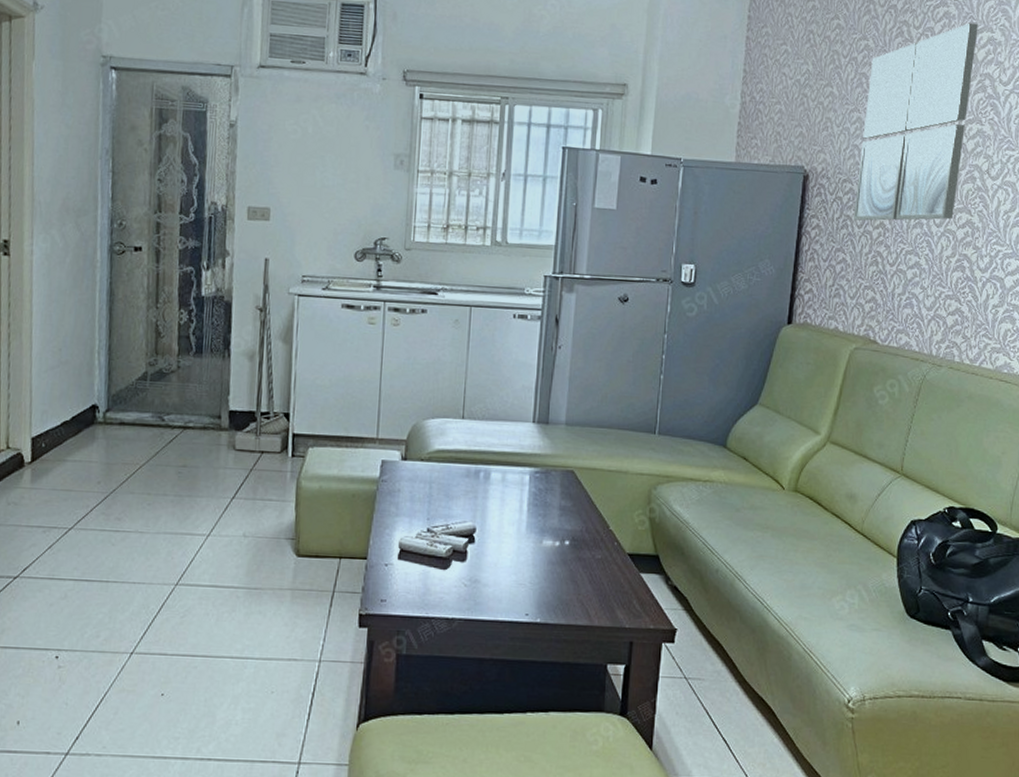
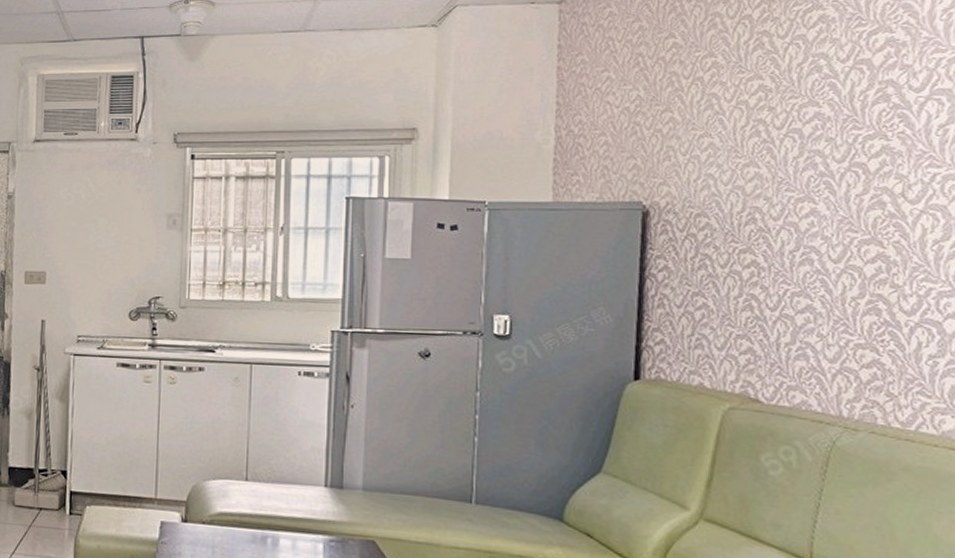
wall art: present [854,22,978,221] -> none [714,24,871,260]

